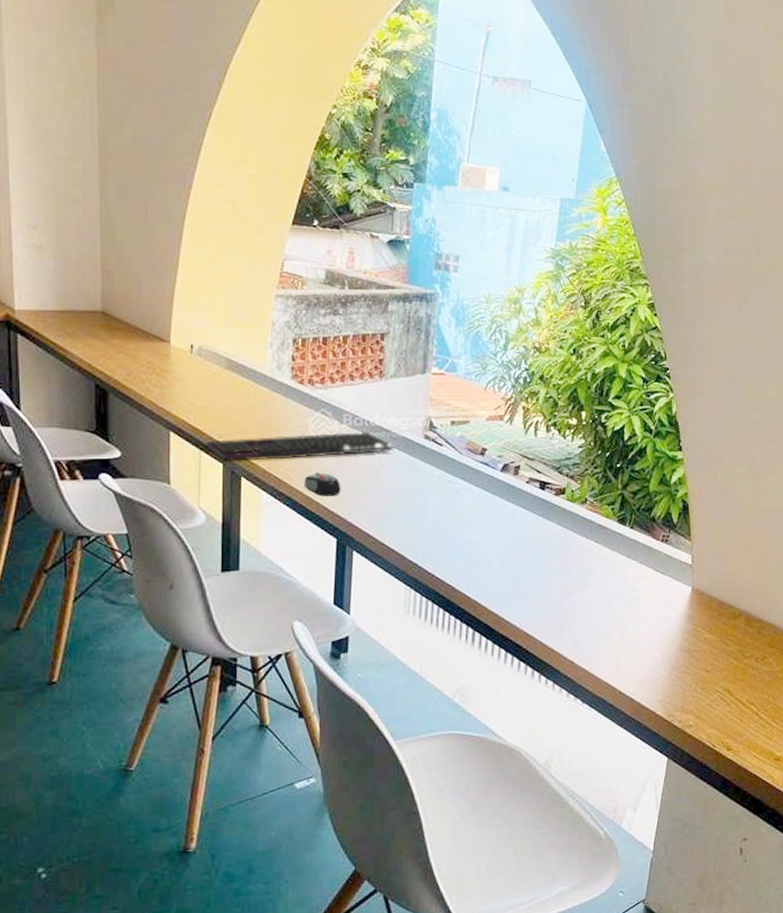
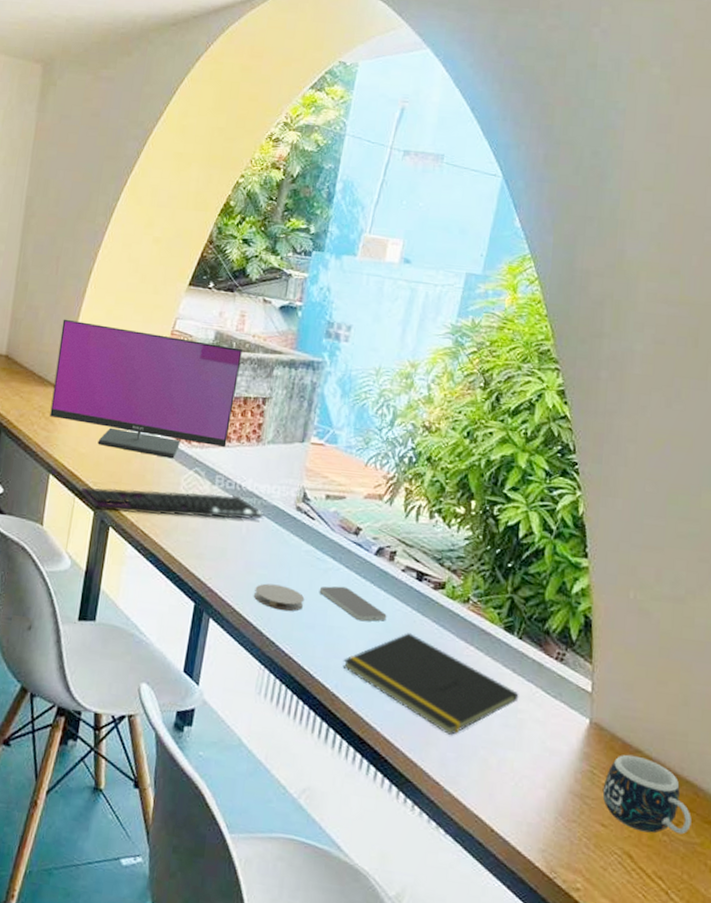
computer monitor: none [161,268,355,402] -> present [50,319,243,459]
computer mouse: present [303,472,341,496] -> none [168,531,206,559]
coaster: none [393,511,441,534] -> present [254,583,305,611]
smartphone: none [453,504,517,533] -> present [319,586,387,622]
notepad: none [481,537,634,620] -> present [343,633,519,735]
mug: none [705,610,773,670] -> present [602,754,692,835]

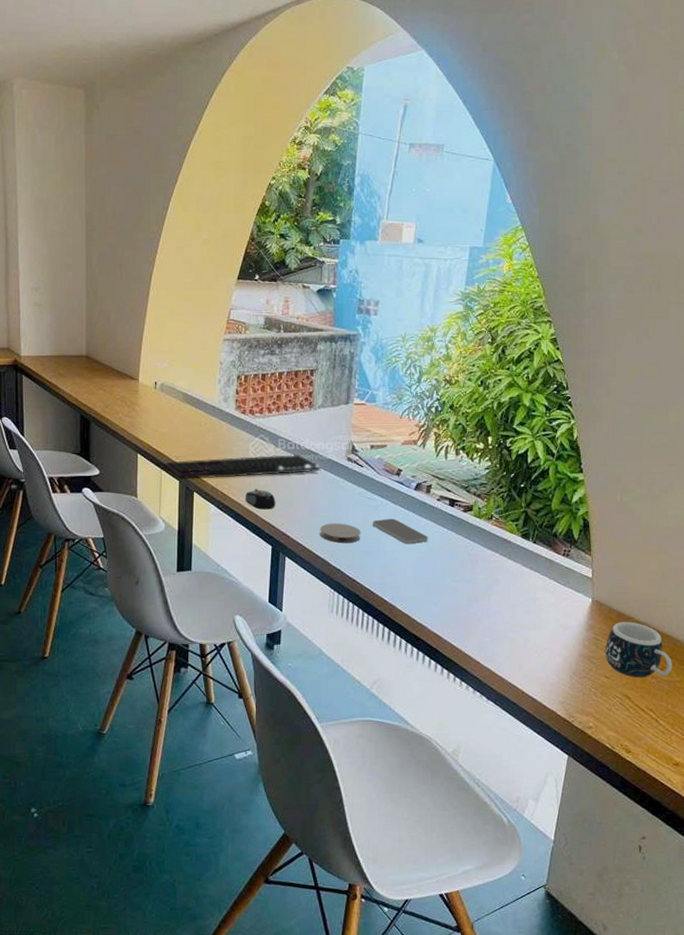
computer monitor: present [50,319,243,459] -> none [131,319,289,429]
computer mouse: none [168,531,206,559] -> present [245,489,276,510]
notepad: present [343,633,519,735] -> none [396,549,536,624]

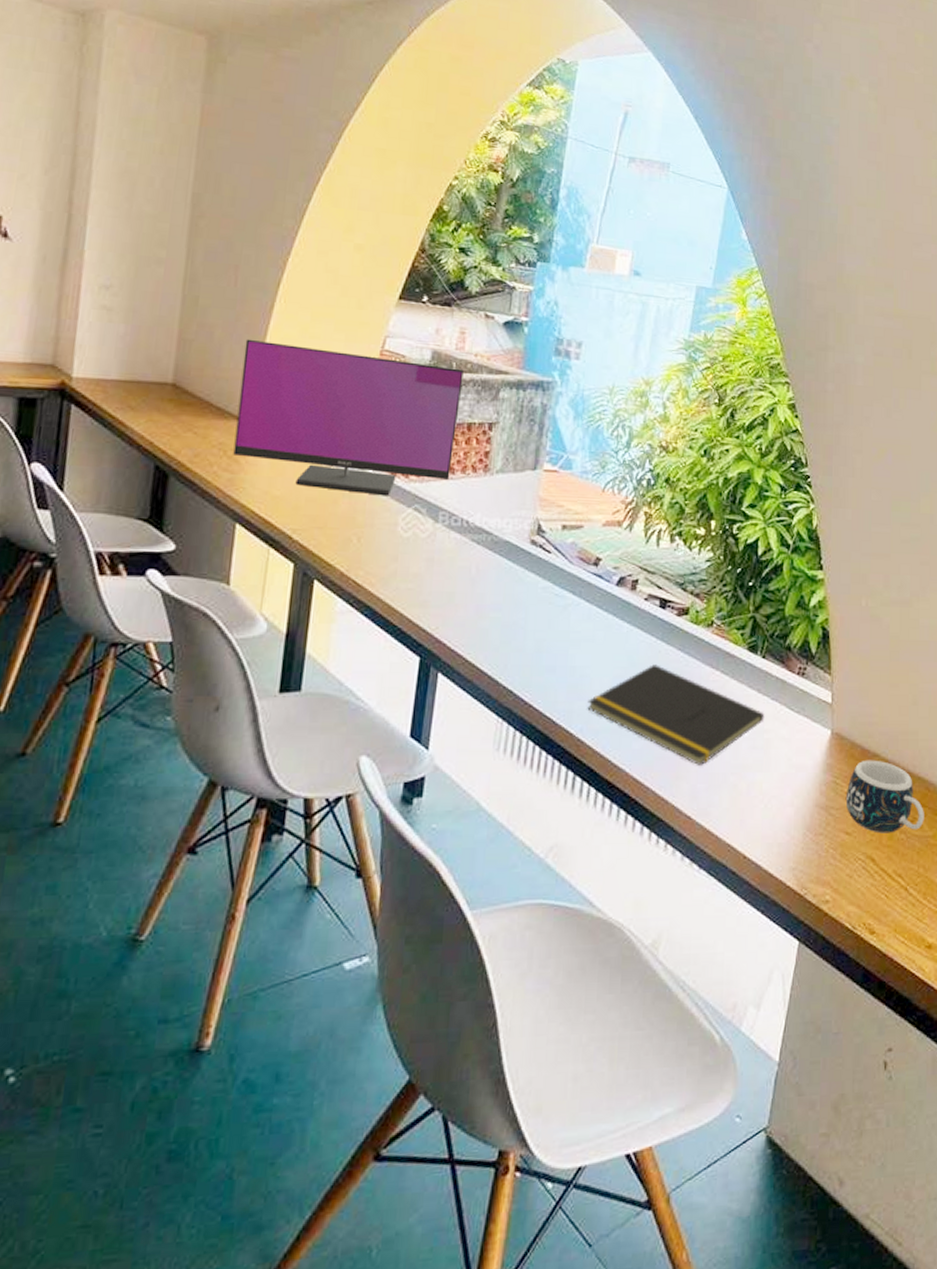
computer monitor: none [131,319,289,429] -> present [233,339,464,496]
keyboard: present [165,454,320,480] -> none [275,532,494,562]
computer mouse: present [245,489,276,510] -> none [386,578,430,607]
coaster: present [320,523,361,544] -> none [488,627,544,656]
smartphone: present [372,518,428,544] -> none [559,622,631,658]
notepad: none [396,549,536,624] -> present [587,664,765,765]

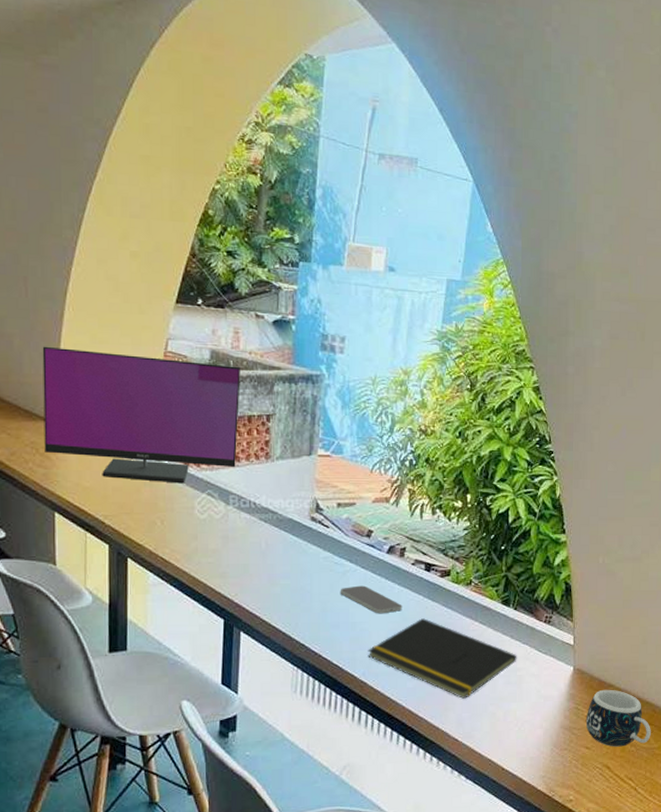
smartphone: none [559,622,631,658] -> present [340,585,402,614]

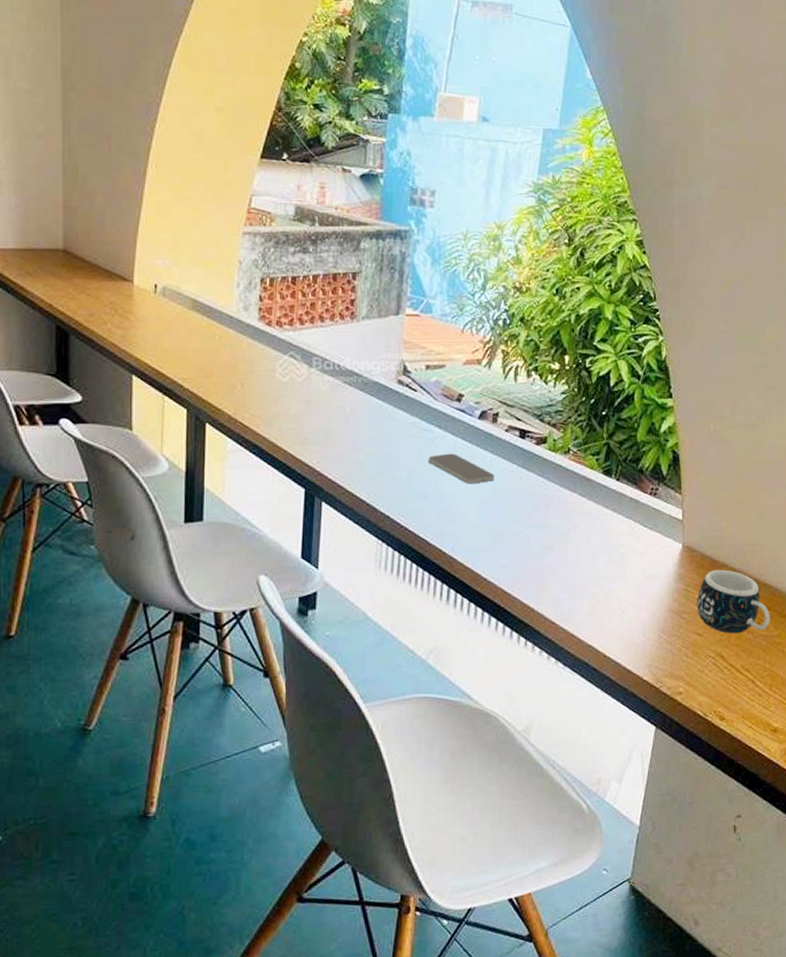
computer monitor: present [42,346,240,484] -> none [124,204,326,345]
notepad: present [368,618,517,699] -> none [457,489,620,577]

